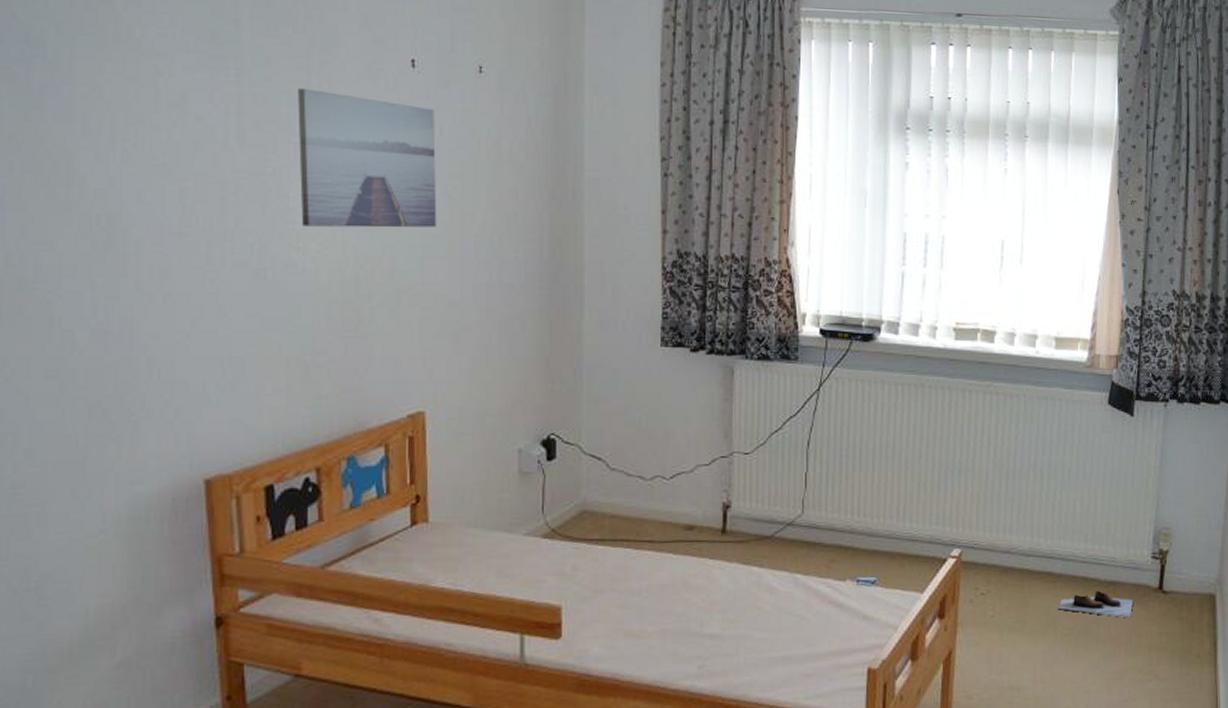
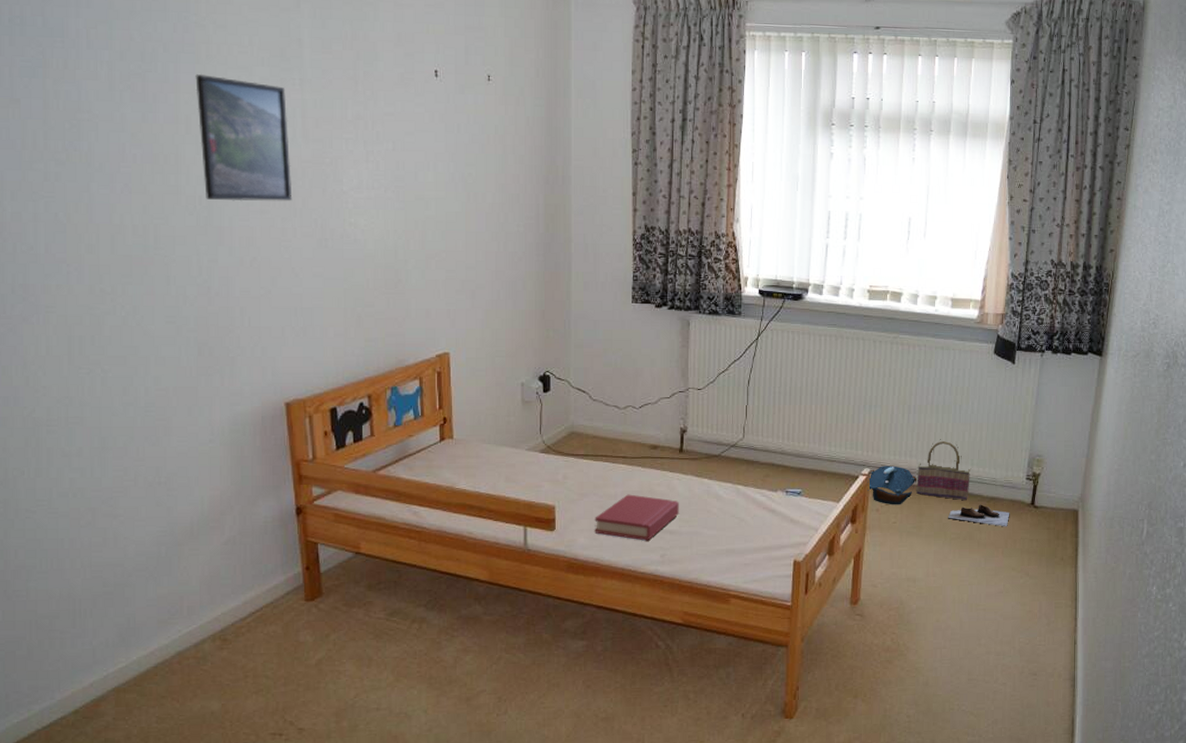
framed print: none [97,61,222,221] -> present [195,74,293,202]
wall art: present [298,87,437,228] -> none [348,94,456,207]
hardback book: none [612,588,721,649] -> present [594,494,679,541]
pencil case: none [958,544,1020,595] -> present [867,465,918,505]
basket: none [1018,510,1085,586] -> present [916,439,971,500]

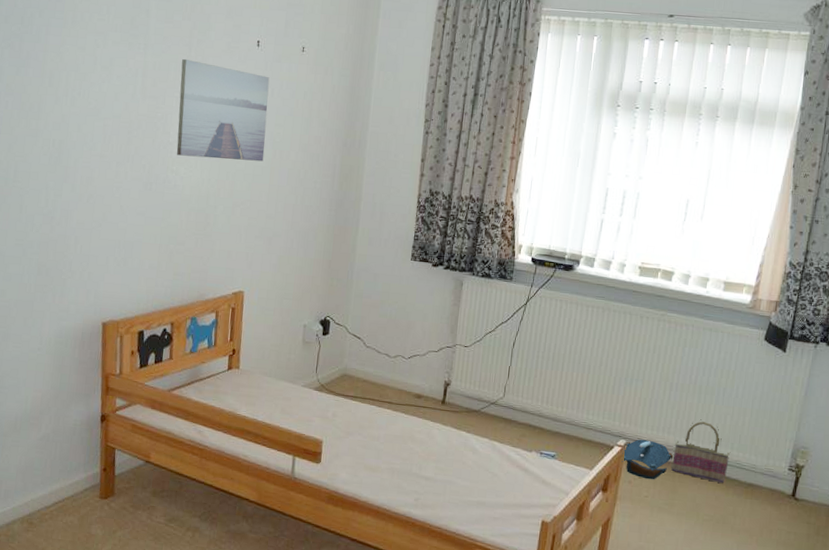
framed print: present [195,74,293,202] -> none [58,37,132,148]
wall art: none [348,94,456,207] -> present [176,58,270,162]
hardback book: present [594,494,679,541] -> none [356,437,437,484]
shoe: present [948,504,1010,527] -> none [702,489,768,516]

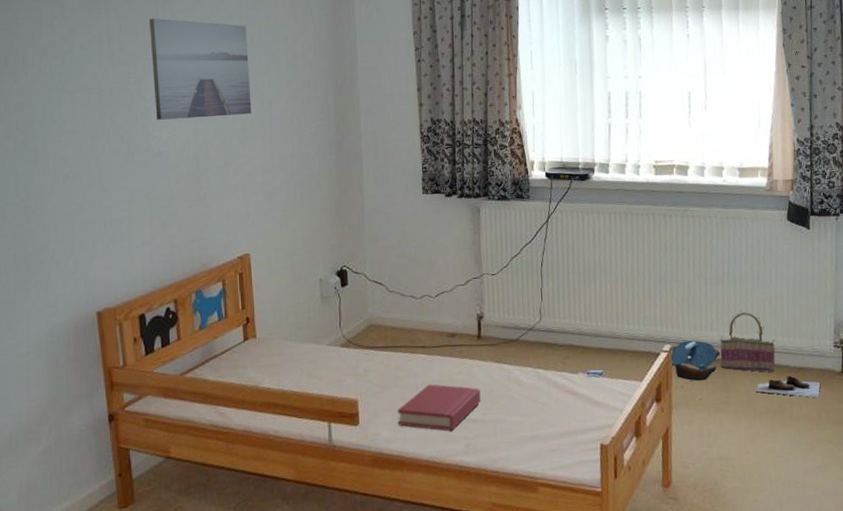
hardback book: none [356,437,437,484] -> present [397,384,481,431]
shoe: none [702,489,768,516] -> present [756,375,821,398]

